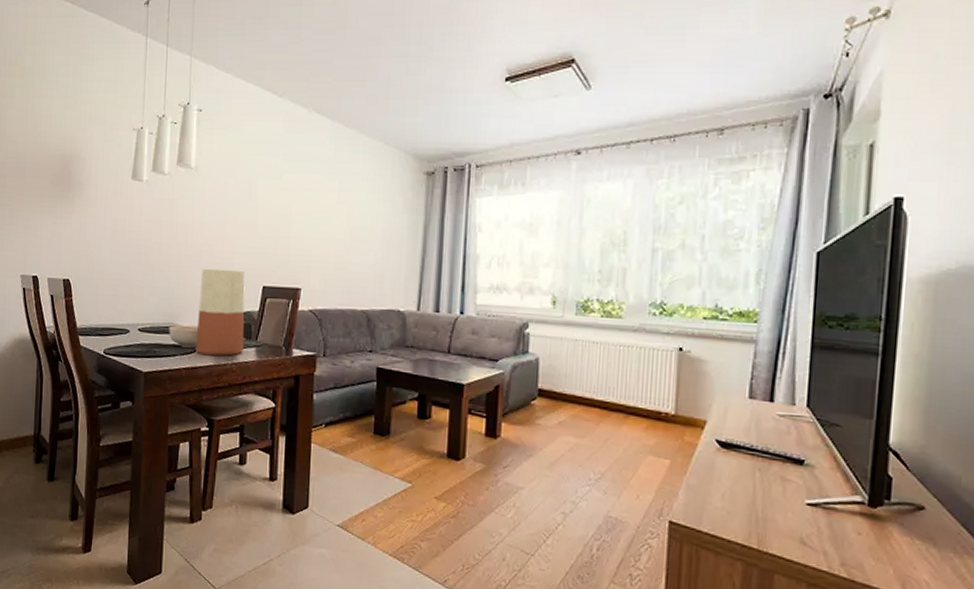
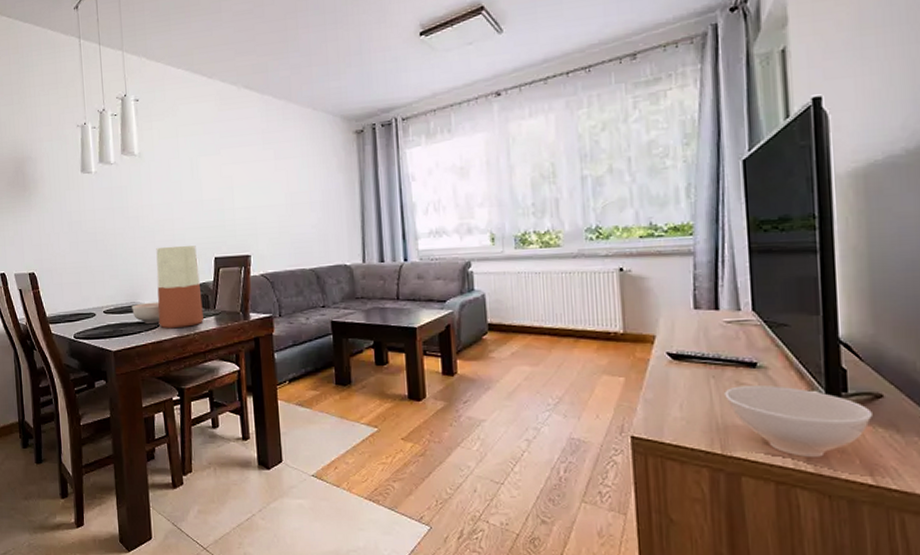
bowl: none [768,482,912,564] -> present [724,386,872,458]

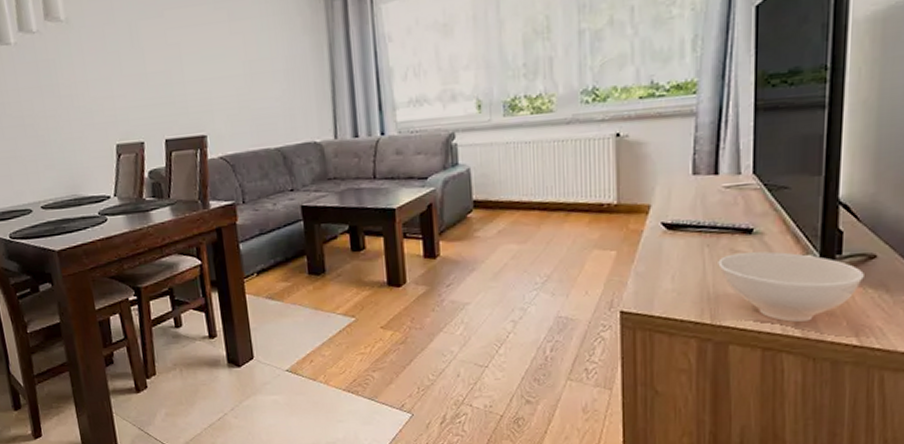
bowl: present [132,302,160,323] -> none [73,193,107,218]
vase: present [156,245,204,329] -> none [96,126,157,223]

